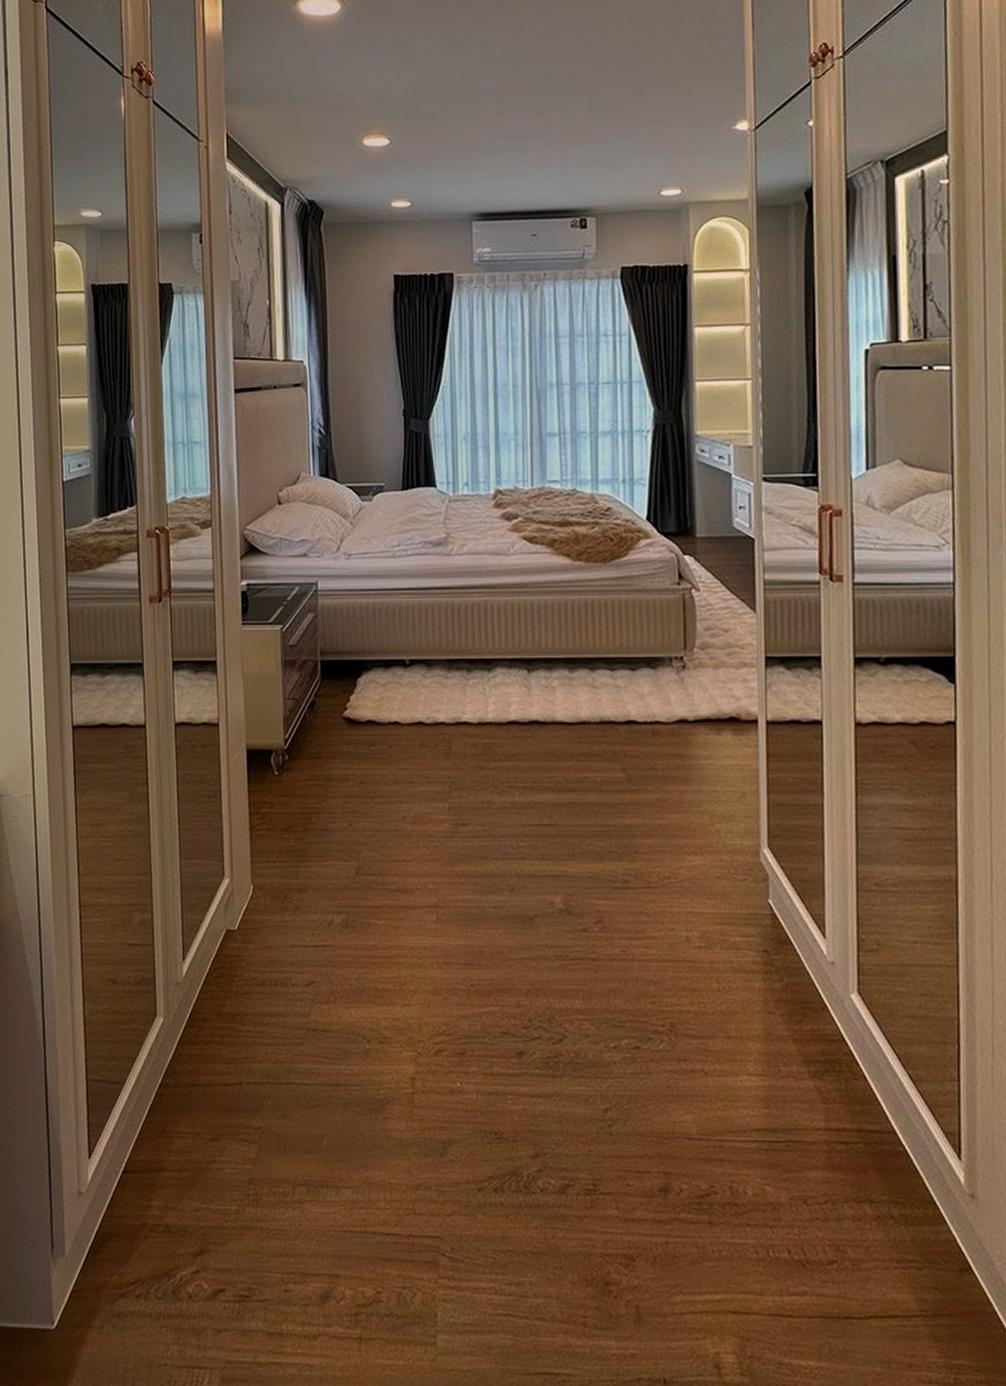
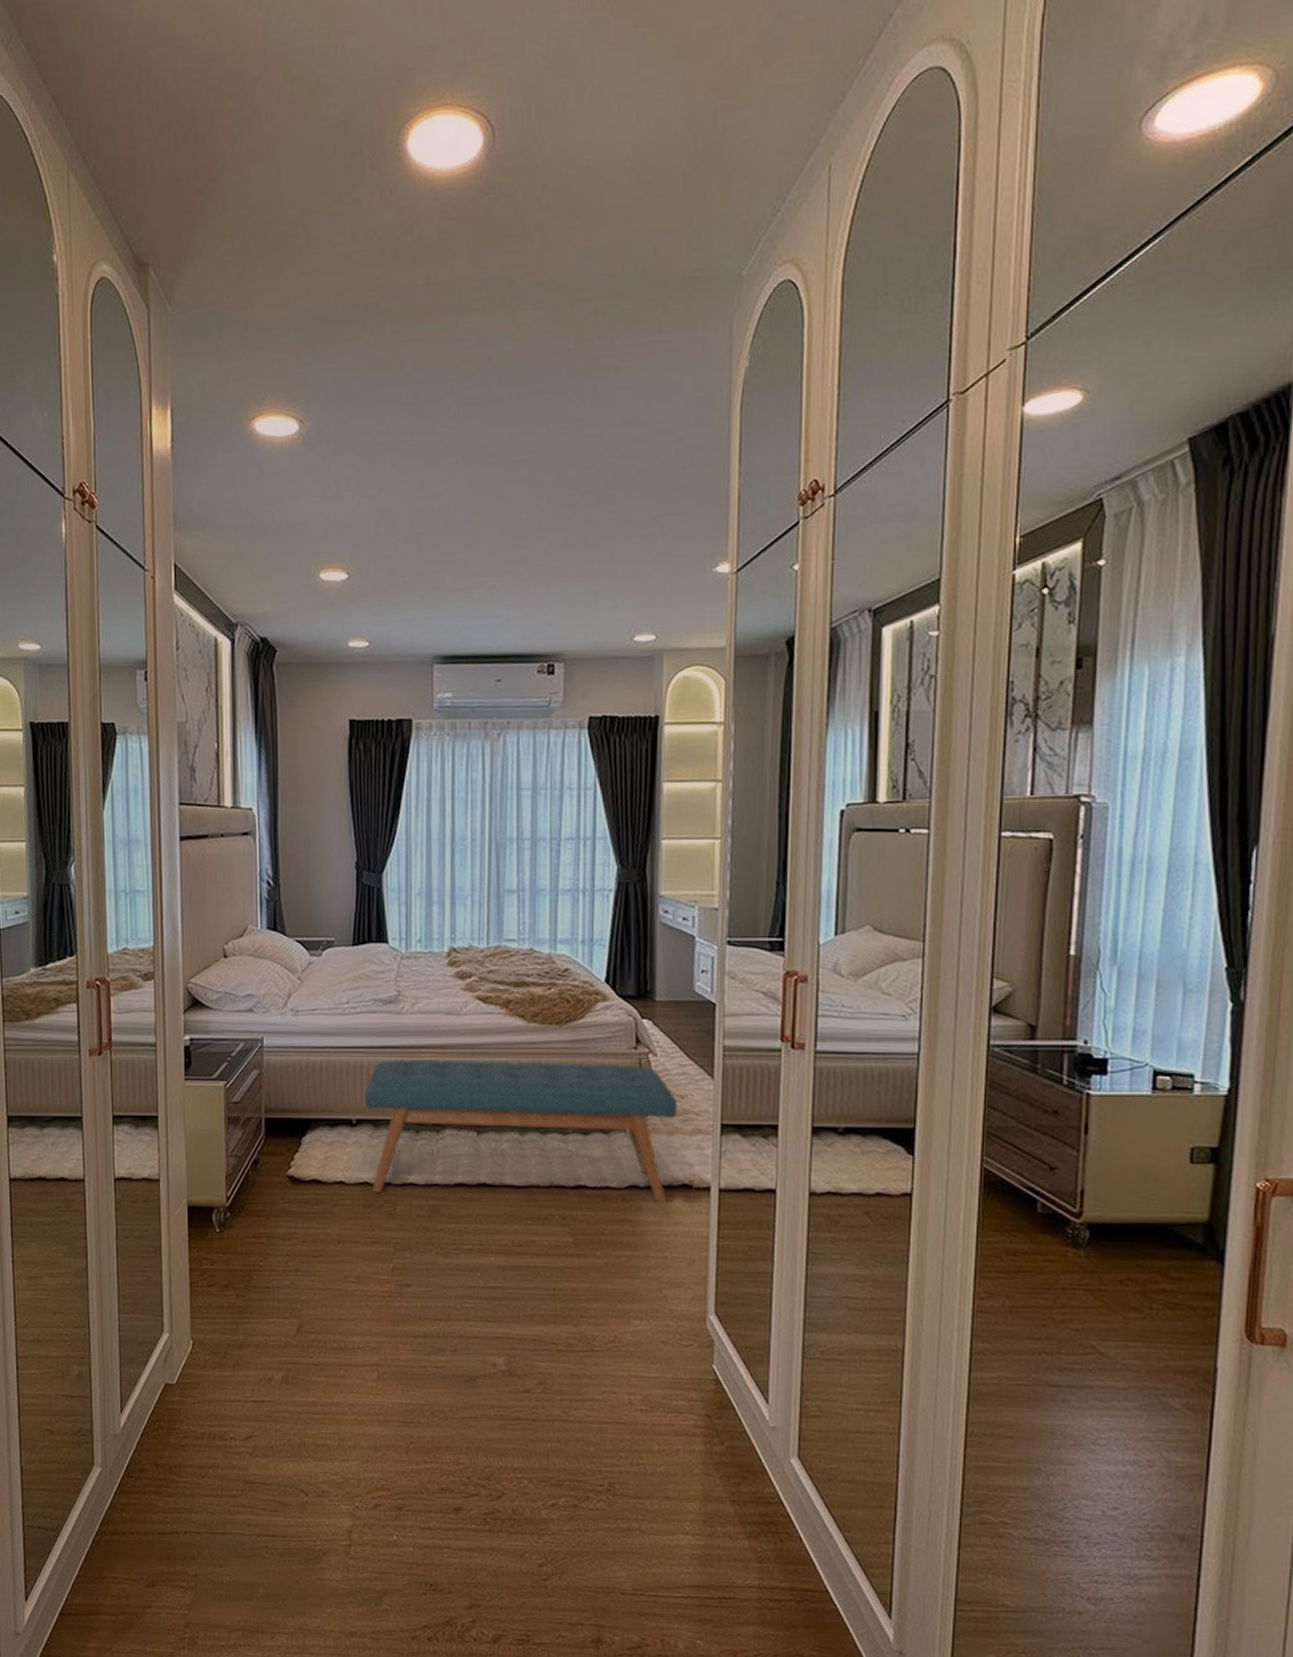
bench: none [416,598,723,738] -> present [364,1058,678,1205]

